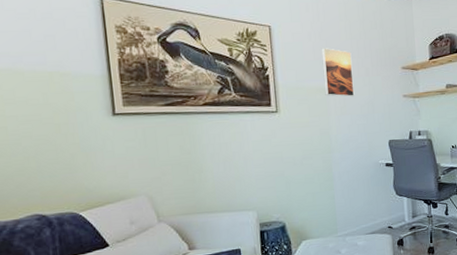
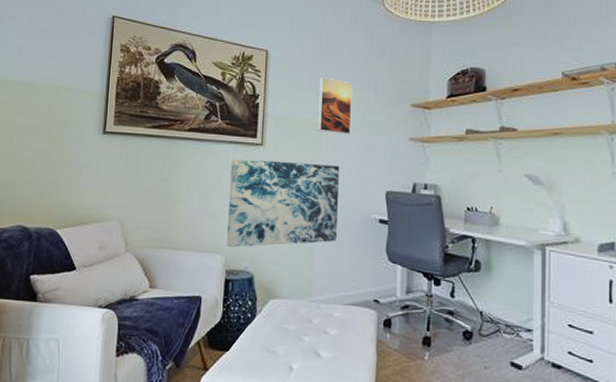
wall art: none [250,123,353,204] -> present [226,158,340,248]

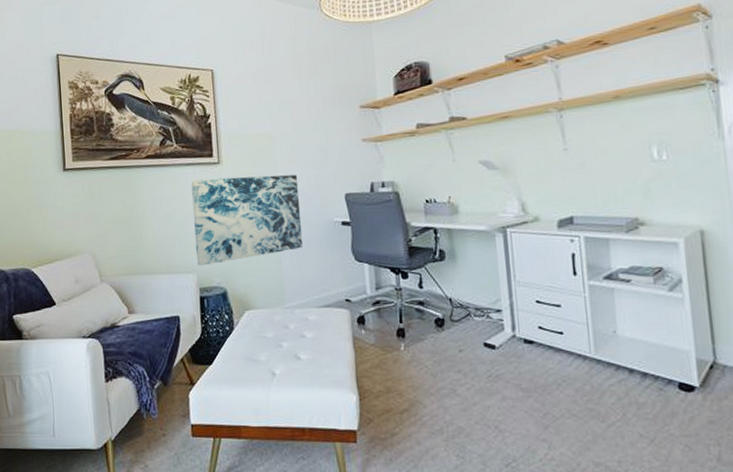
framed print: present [317,77,353,134] -> none [267,89,304,144]

